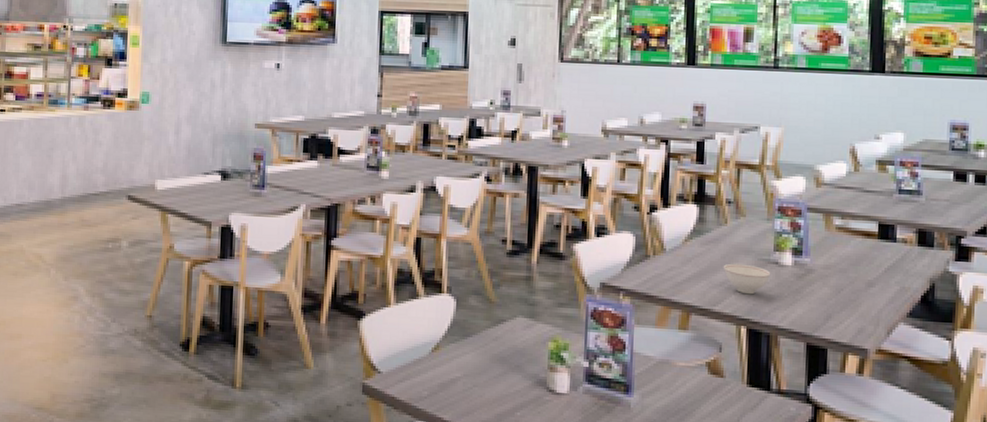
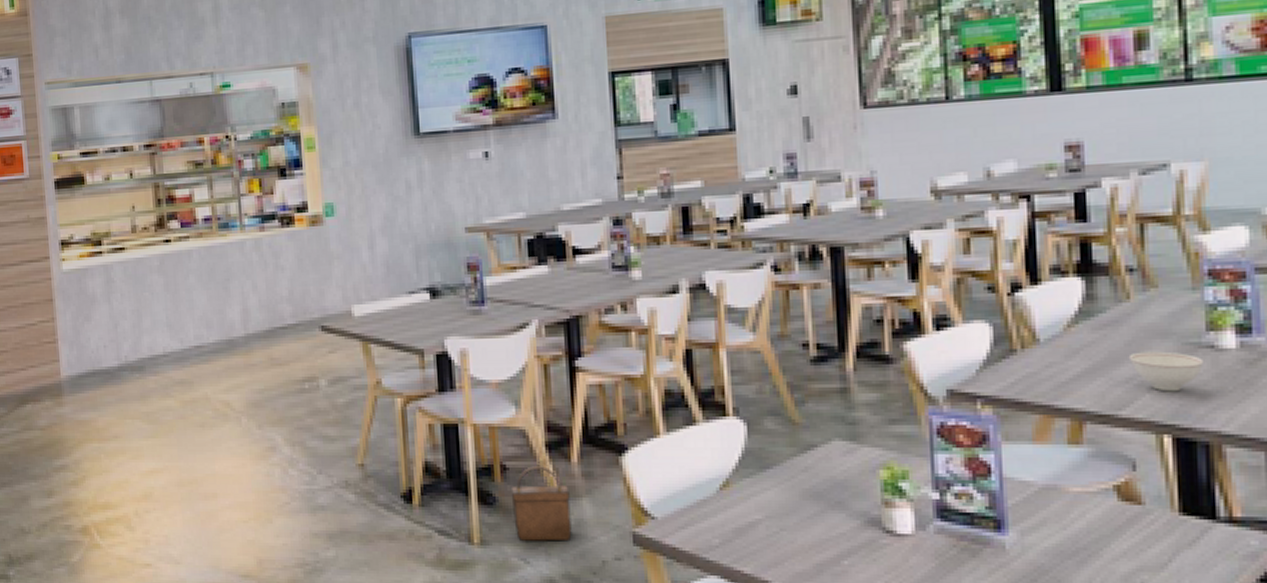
handbag: none [270,325,317,389] -> present [510,466,572,542]

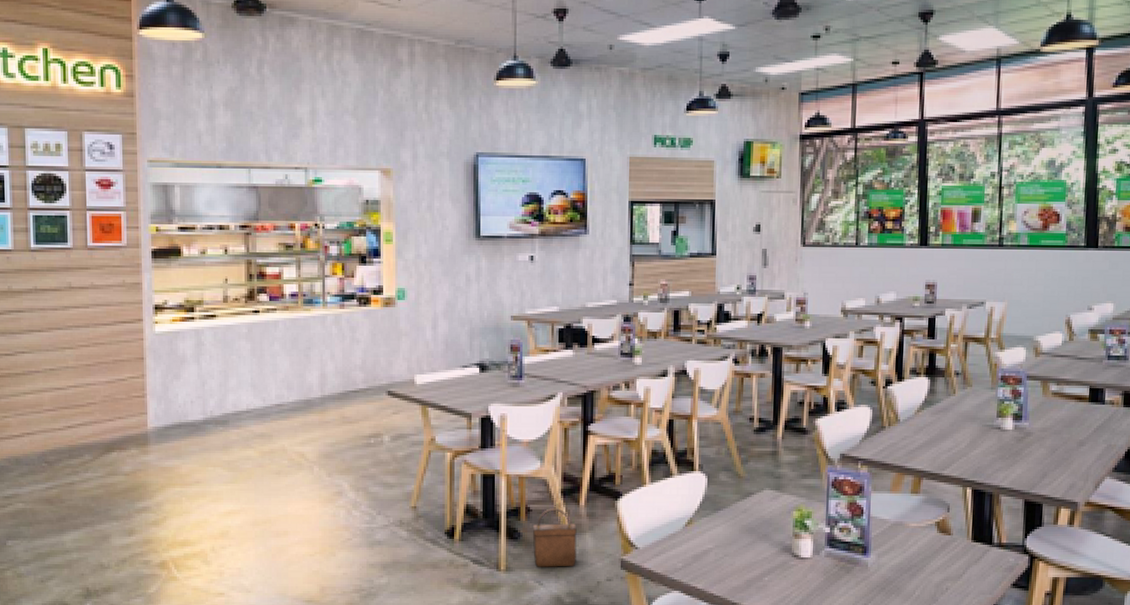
bowl: present [1128,351,1205,392] -> none [951,430,994,458]

